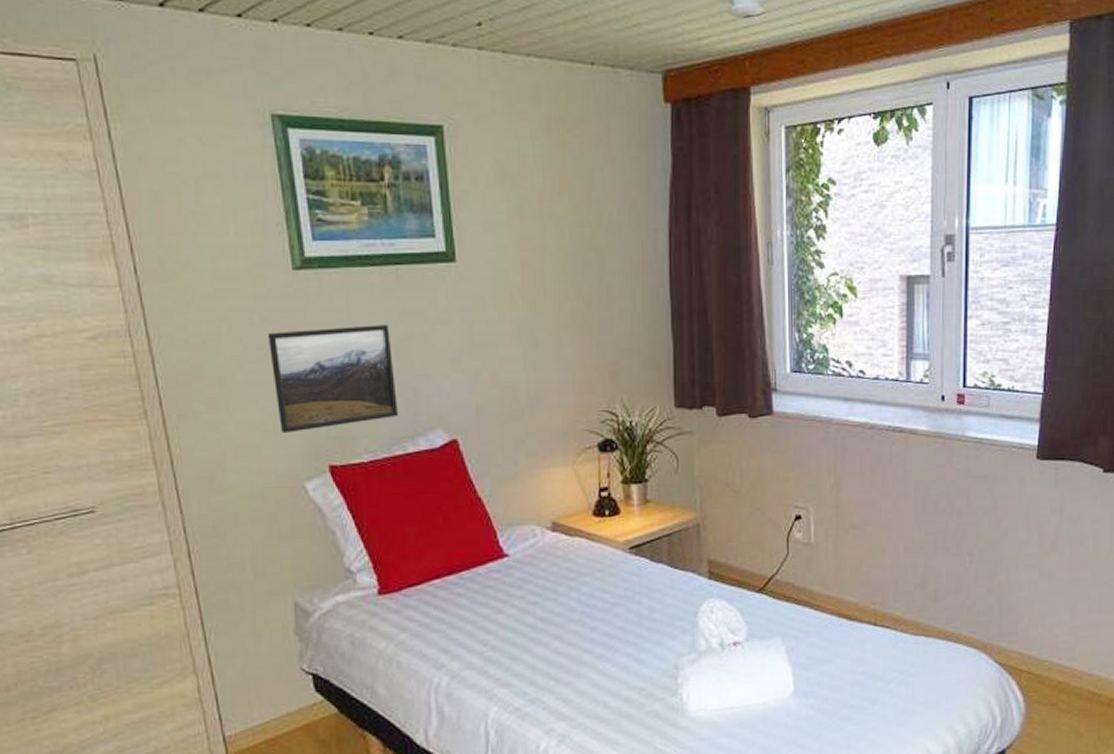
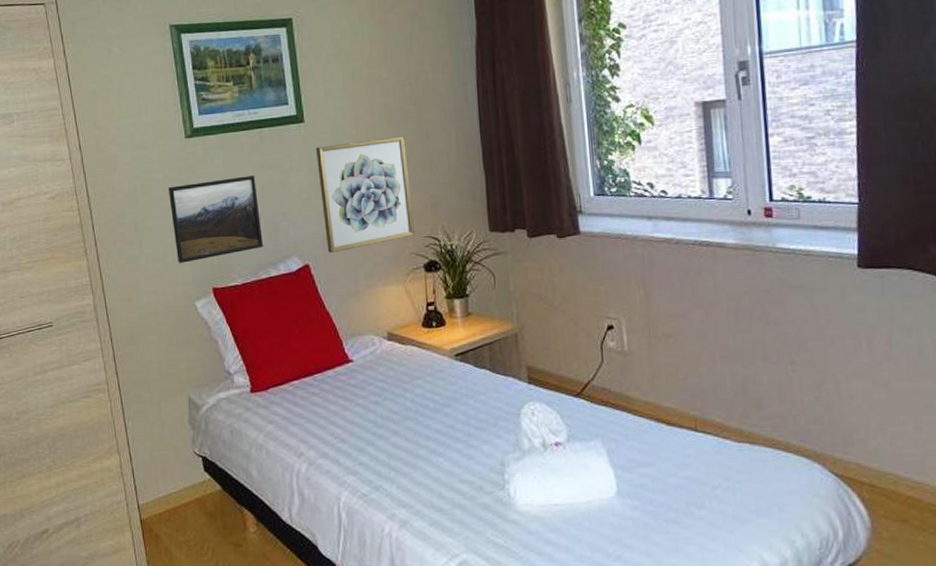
wall art: none [469,288,590,426] -> present [315,136,416,253]

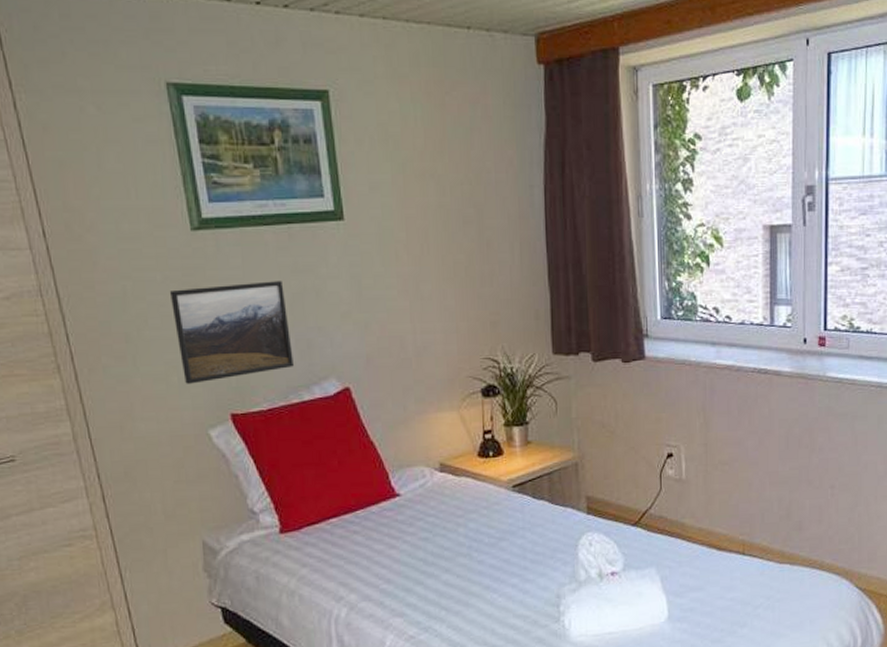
wall art: present [315,136,416,253] -> none [357,243,473,374]

